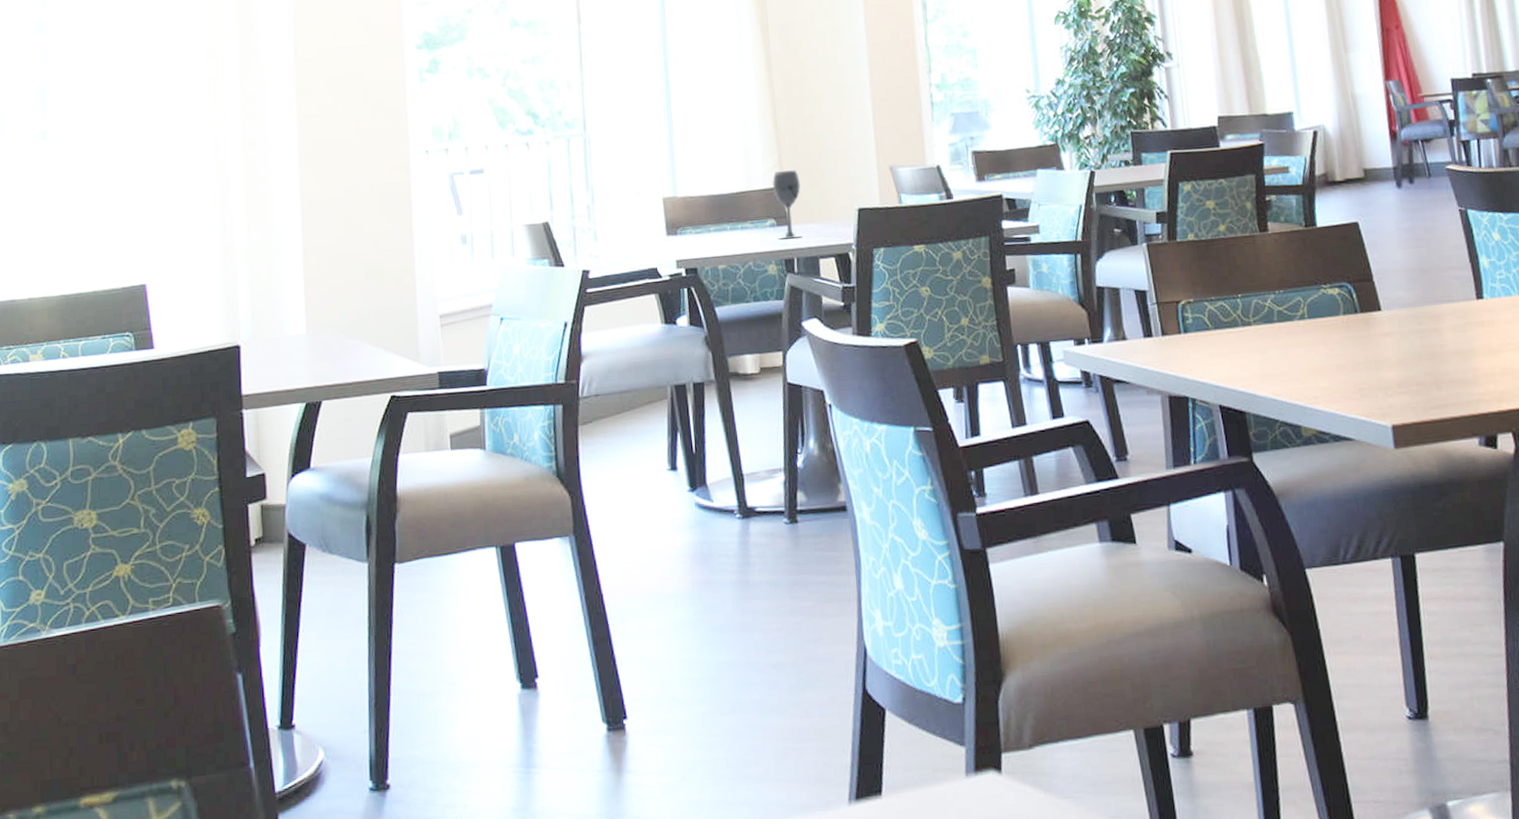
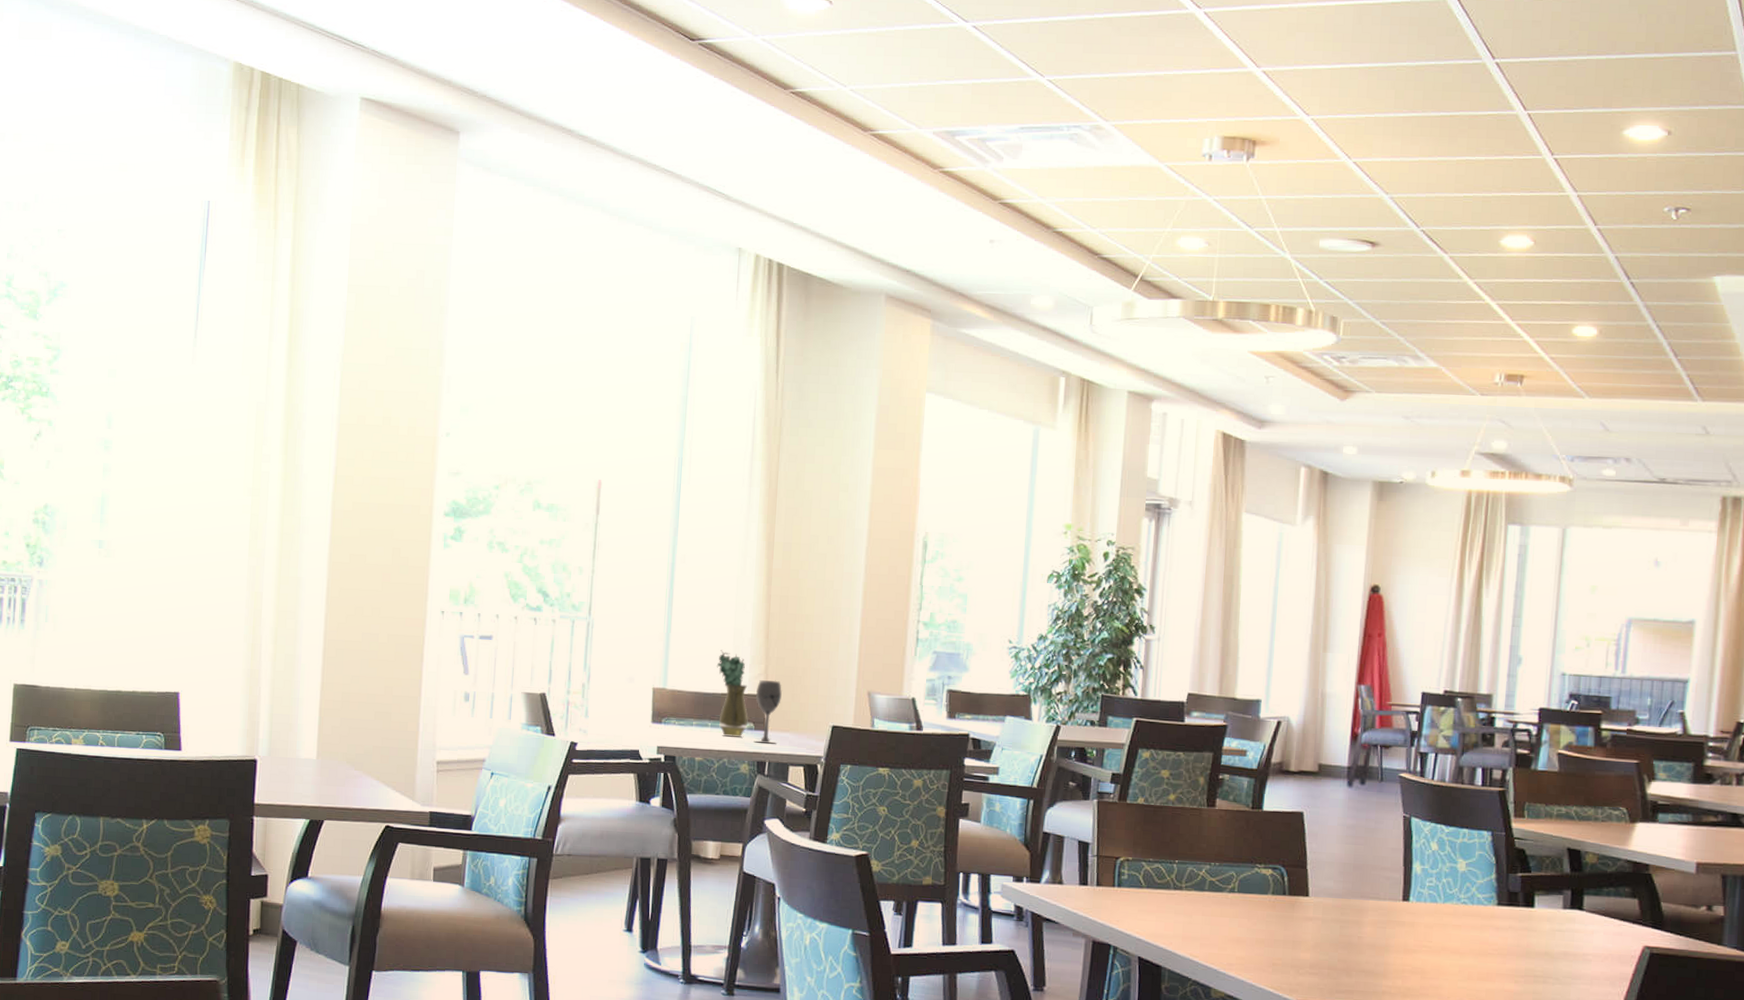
vase: none [726,146,769,238] -> present [716,650,748,737]

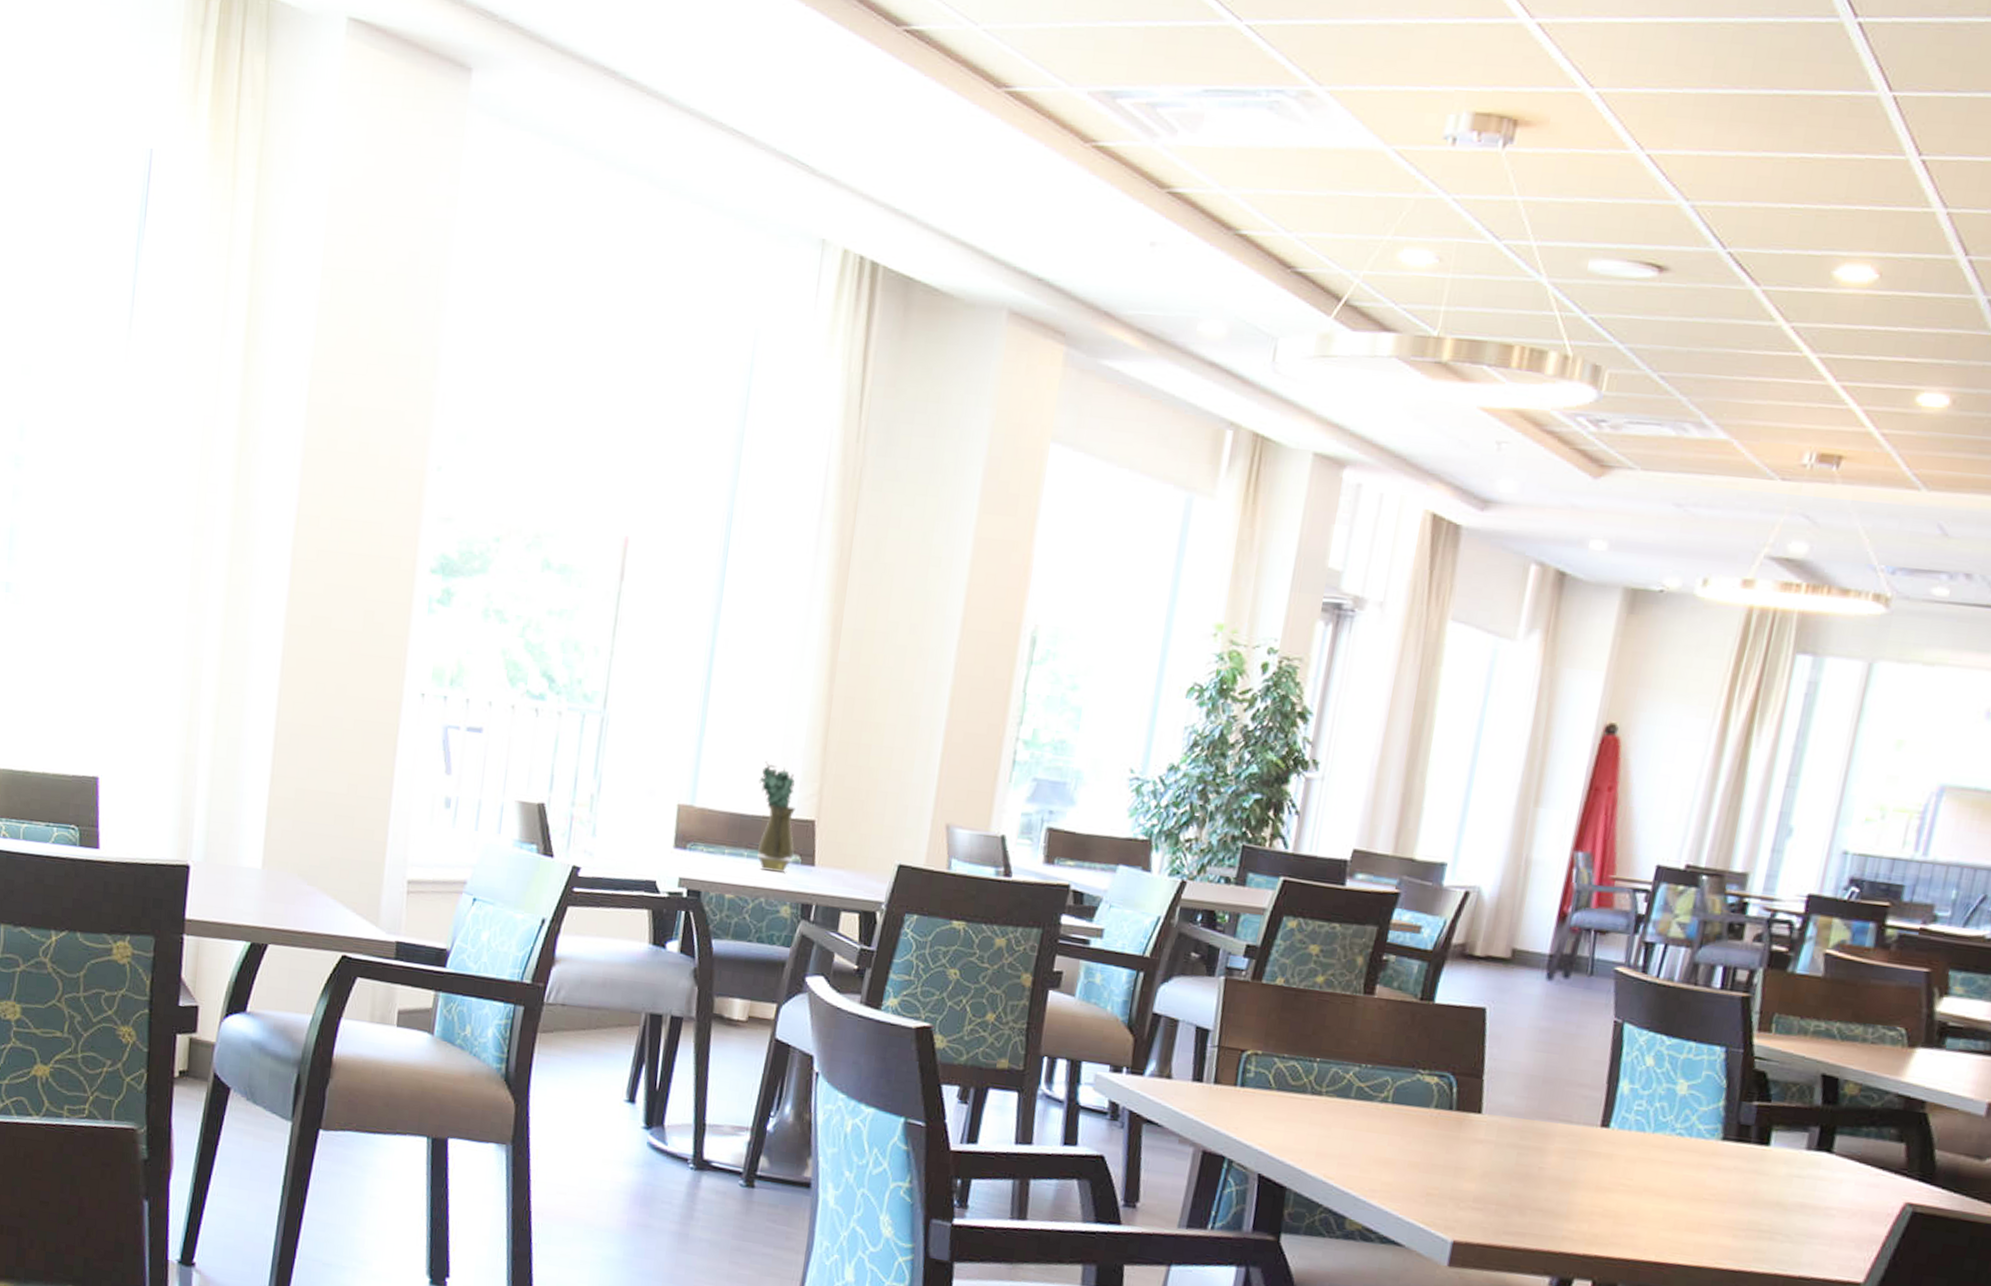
wine glass: present [754,680,782,744] -> none [799,802,839,883]

